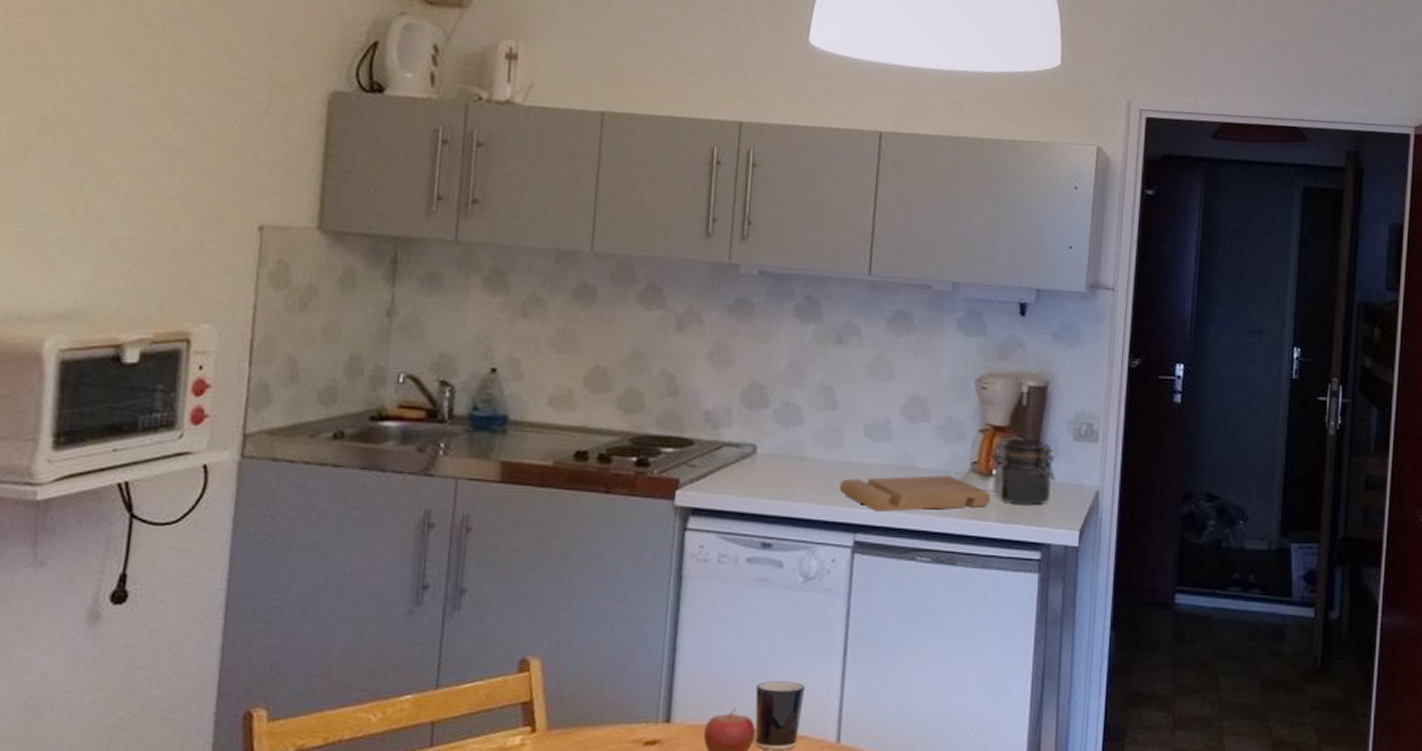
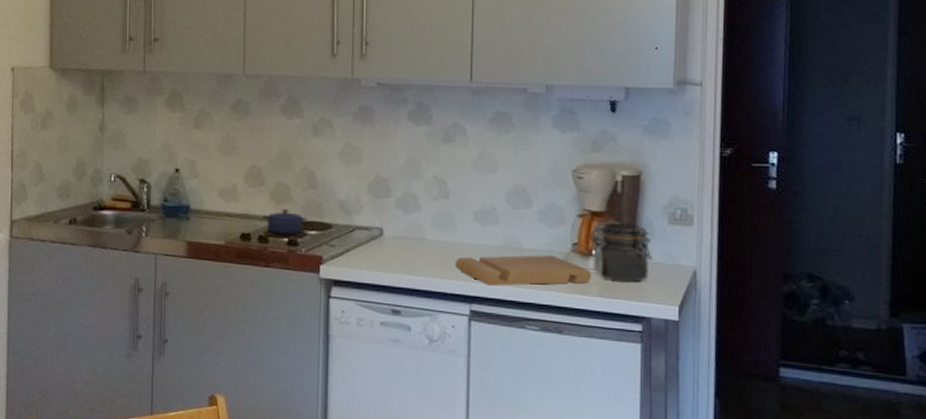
cooking pot: none [604,420,663,456] -> present [262,208,308,237]

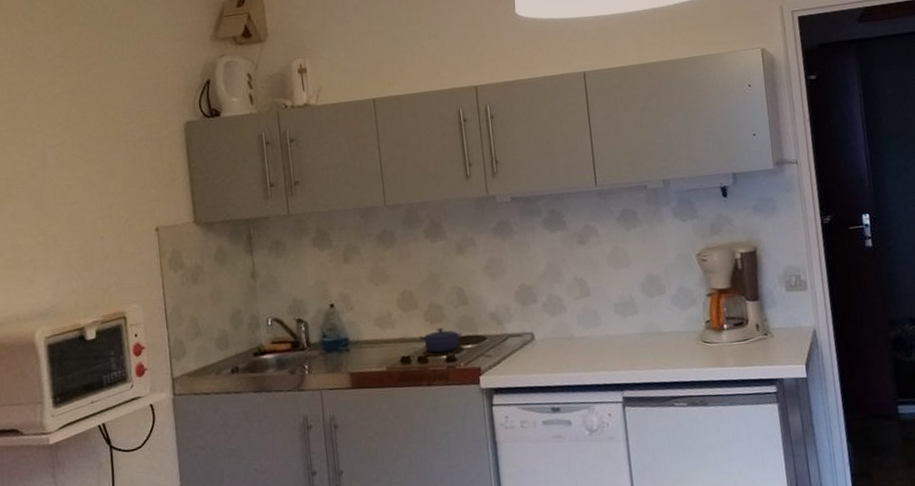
cutting board: present [455,255,591,286] -> none [603,335,726,372]
jar: present [590,223,652,282] -> none [720,295,777,350]

